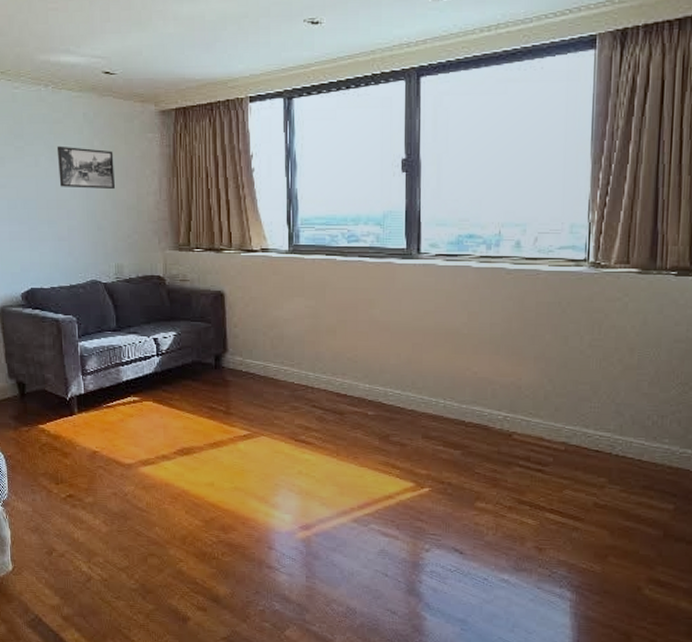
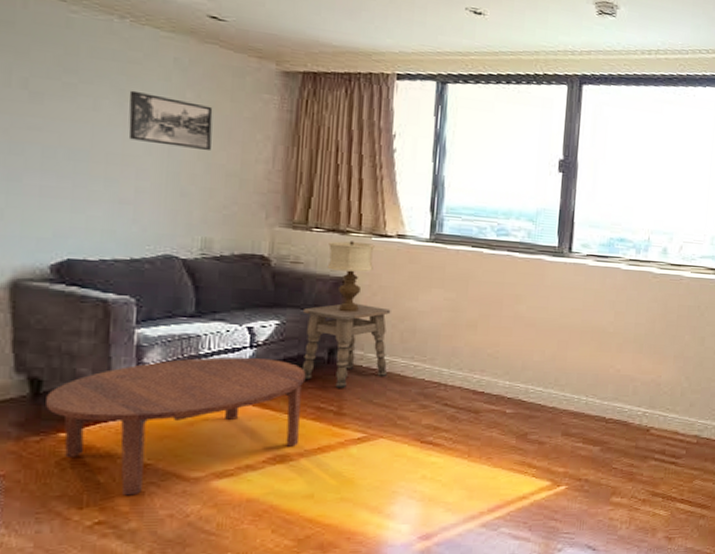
coffee table: none [29,364,200,476] -> present [46,356,306,496]
side table: none [193,315,263,392] -> present [301,304,391,389]
table lamp: none [207,257,244,323] -> present [327,241,375,313]

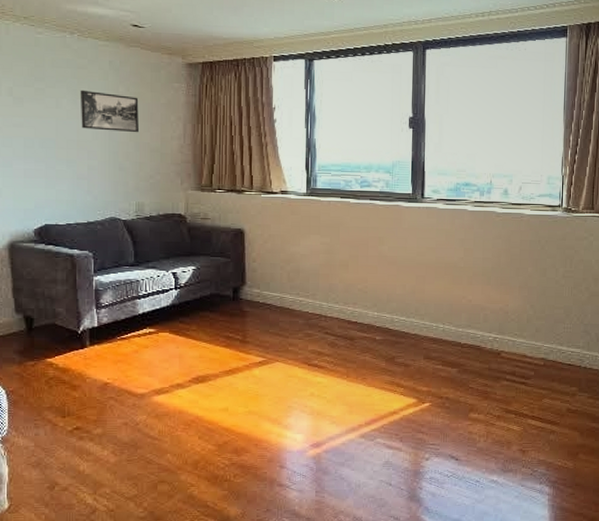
coffee table: present [46,356,306,496] -> none [37,296,217,408]
side table: present [301,304,391,389] -> none [213,251,280,321]
table lamp: present [327,241,375,313] -> none [228,198,264,258]

